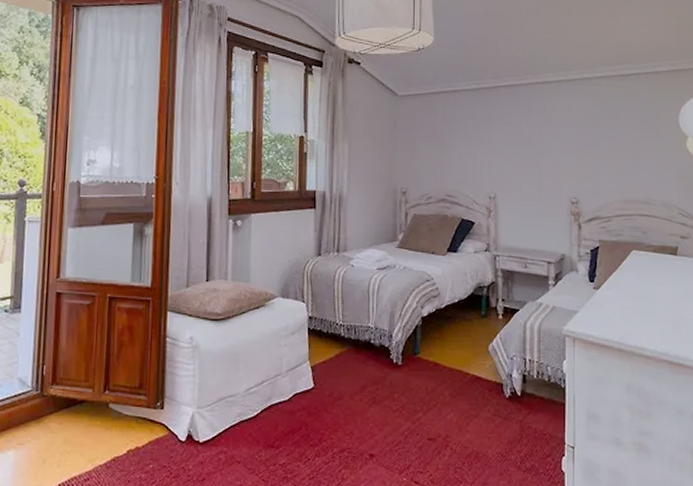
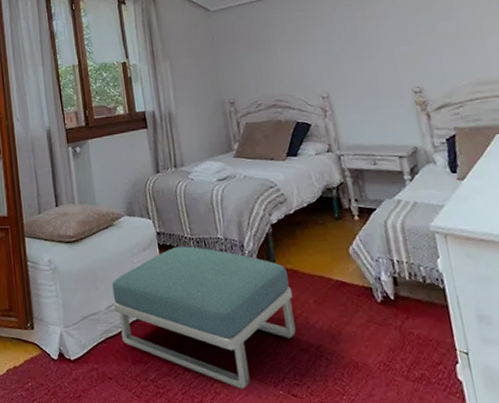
footstool: none [253,332,431,476] -> present [112,246,296,389]

